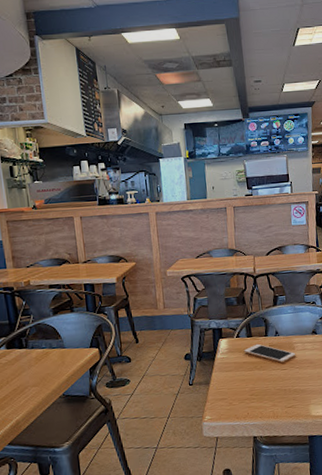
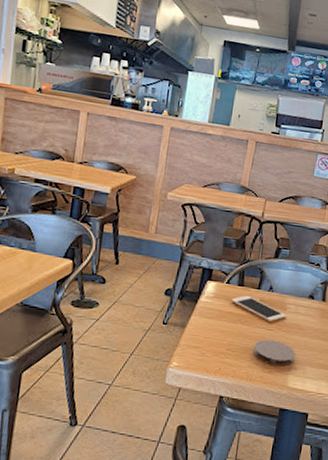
coaster: none [273,377,312,400] -> present [253,339,296,367]

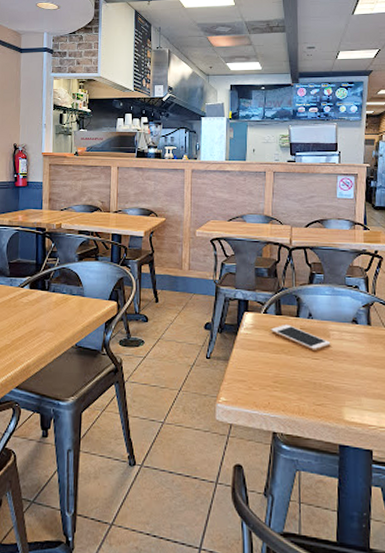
coaster: present [253,339,296,367] -> none [301,369,348,398]

